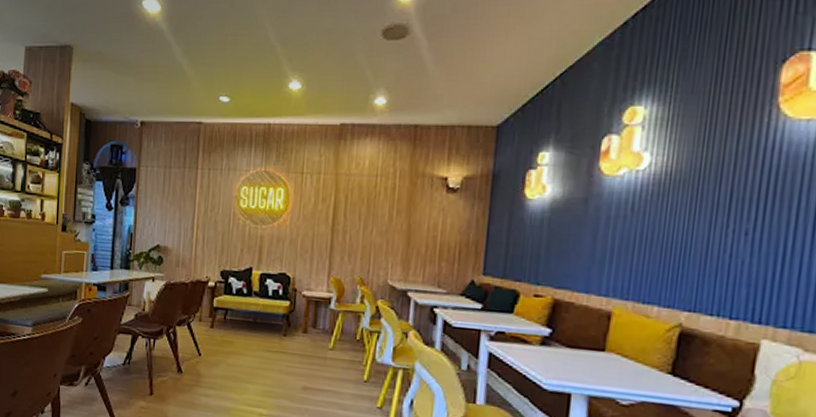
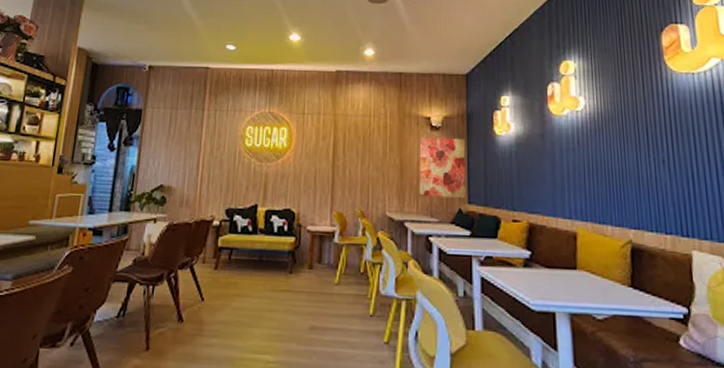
wall art: none [426,200,487,270] -> present [419,137,465,199]

